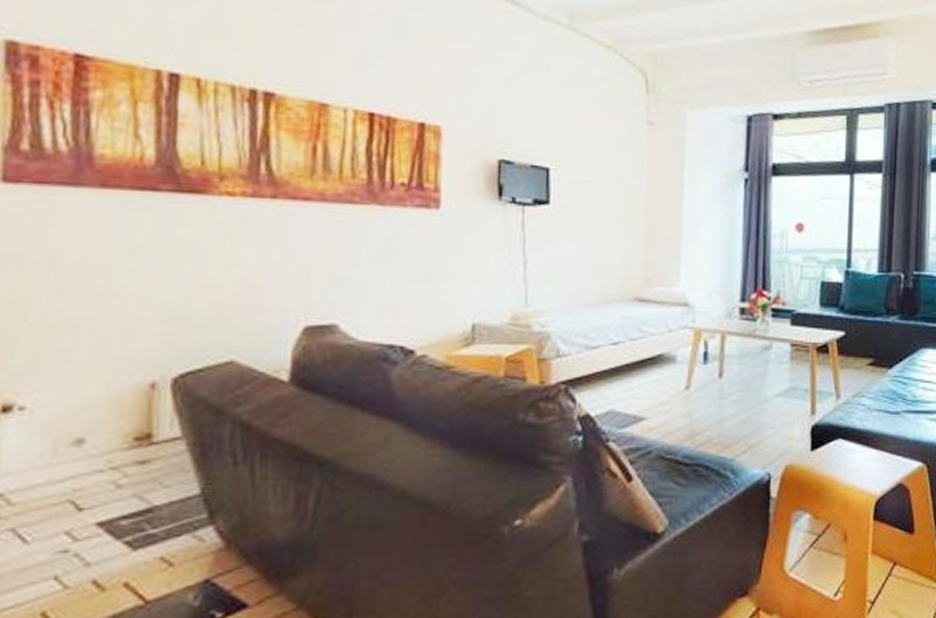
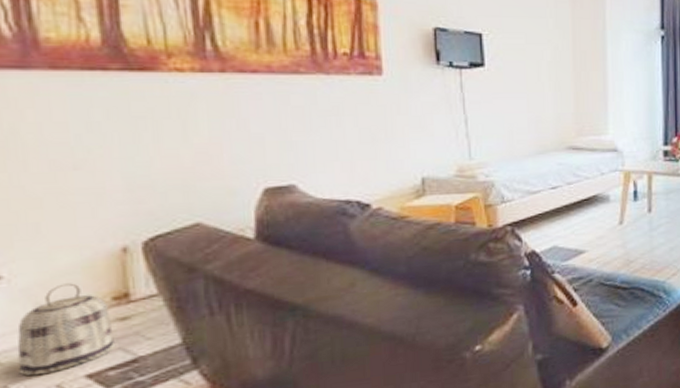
basket: none [29,419,132,520] -> present [17,283,116,376]

